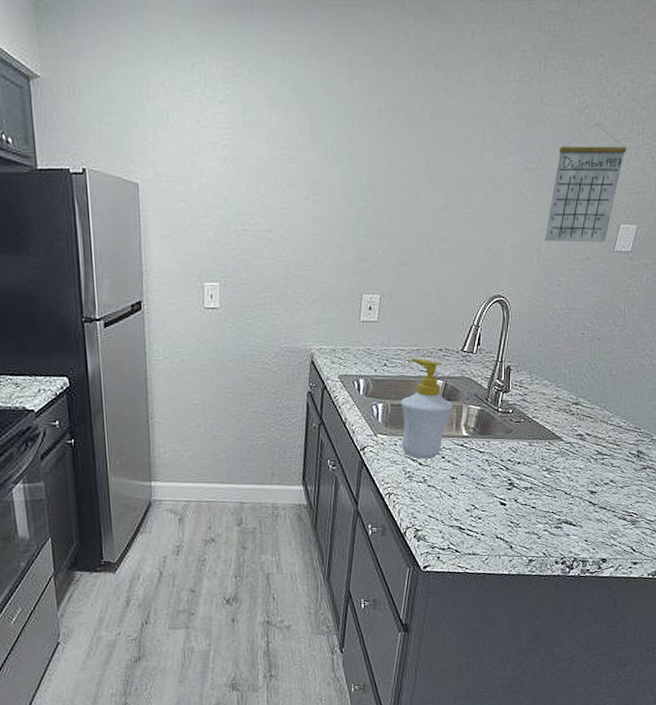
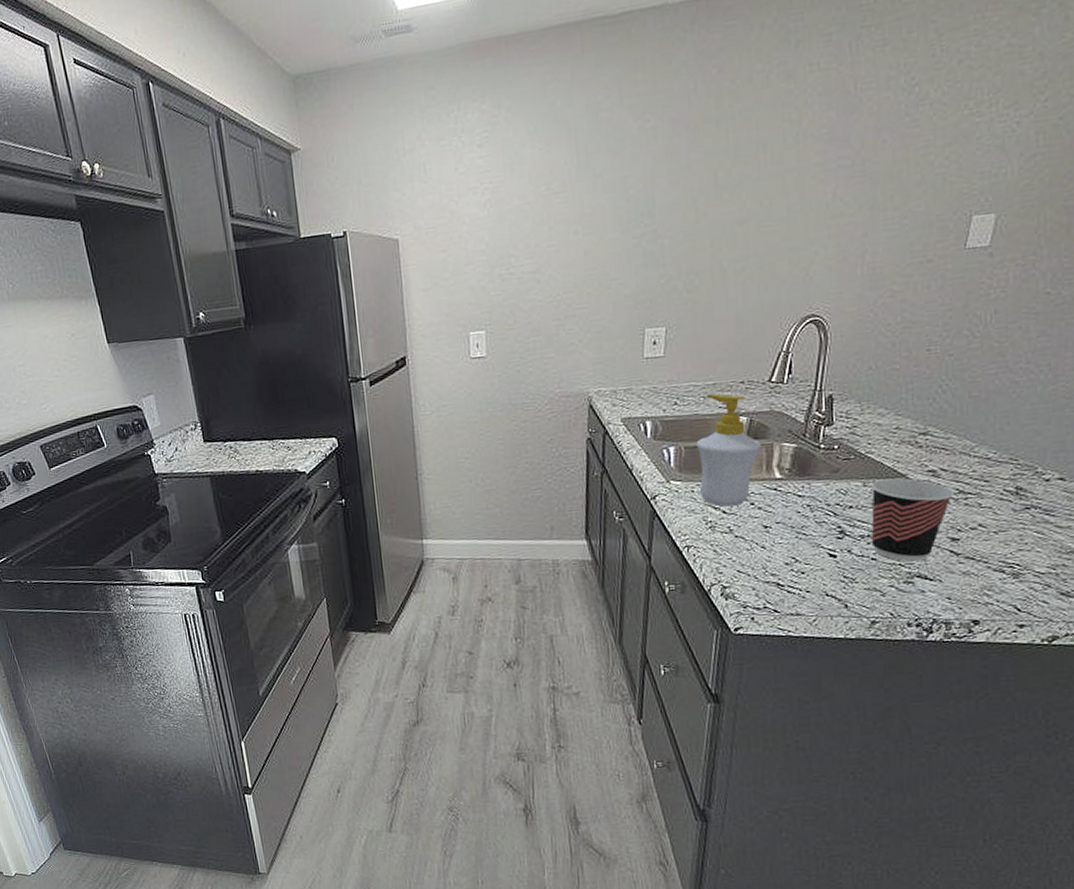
cup: none [532,440,594,510] -> present [870,478,954,562]
calendar: present [544,123,627,243] -> none [868,101,976,248]

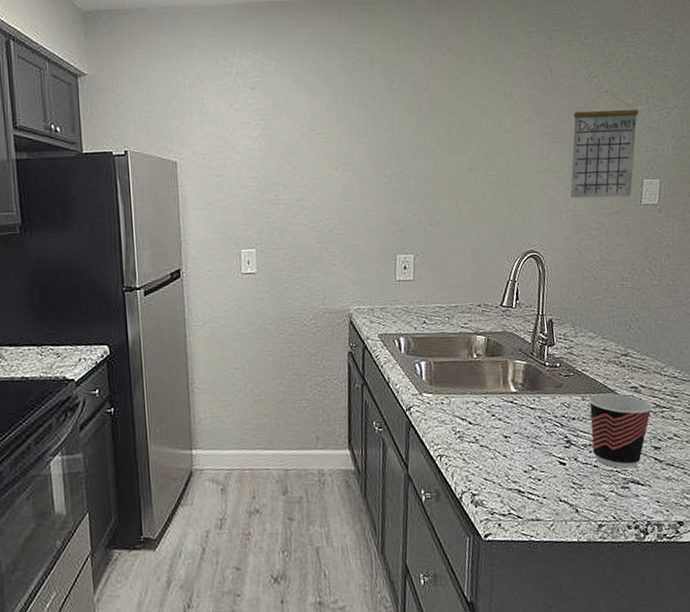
soap bottle: present [696,393,762,507] -> none [443,314,499,418]
calendar: none [868,101,976,248] -> present [570,90,639,199]

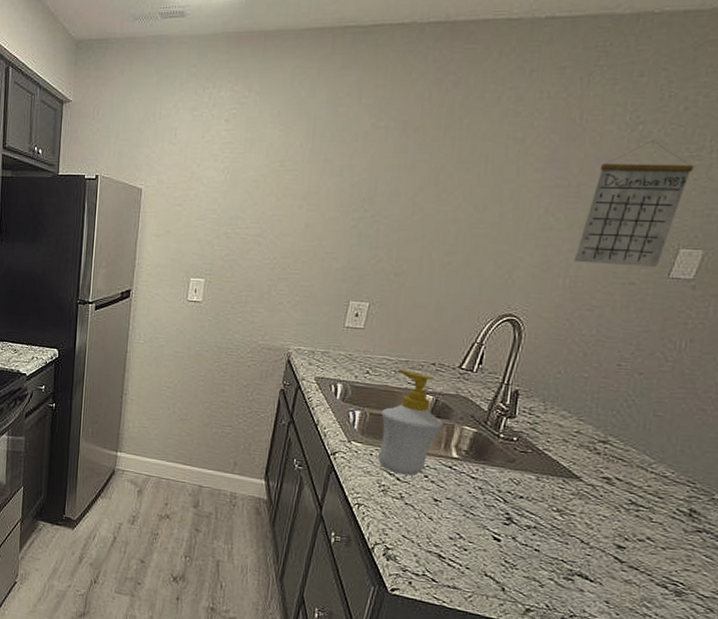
soap bottle: none [443,314,499,418] -> present [378,369,444,476]
cup: present [588,393,653,469] -> none [536,477,626,561]

